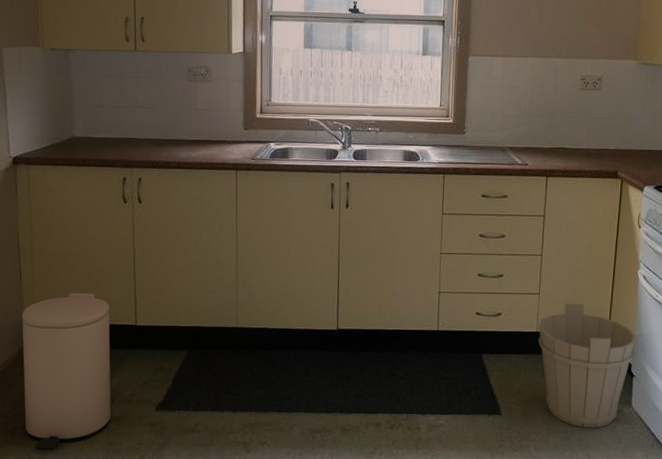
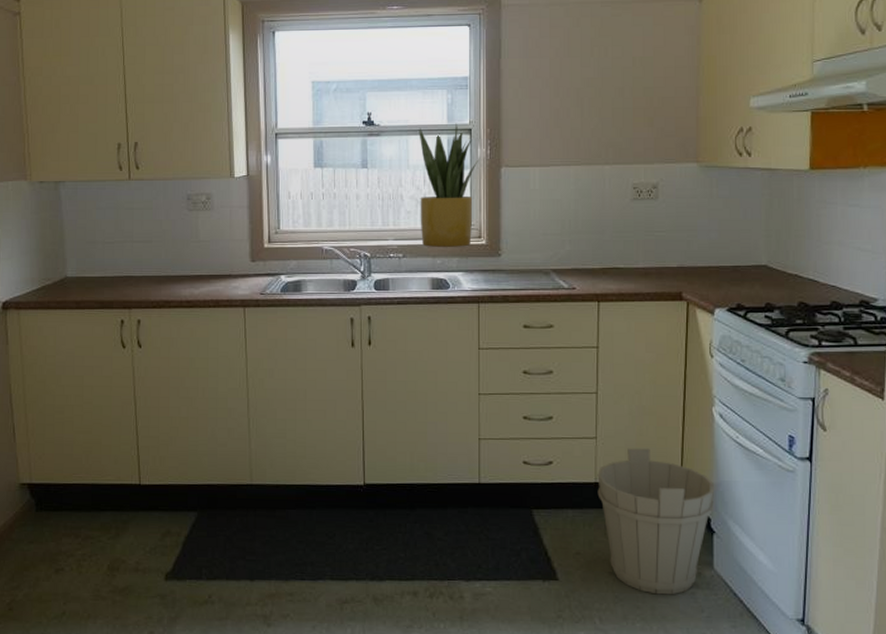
pedal bin: present [21,292,112,451] -> none [16,449,116,627]
planter: none [396,15,450,125] -> present [419,123,479,248]

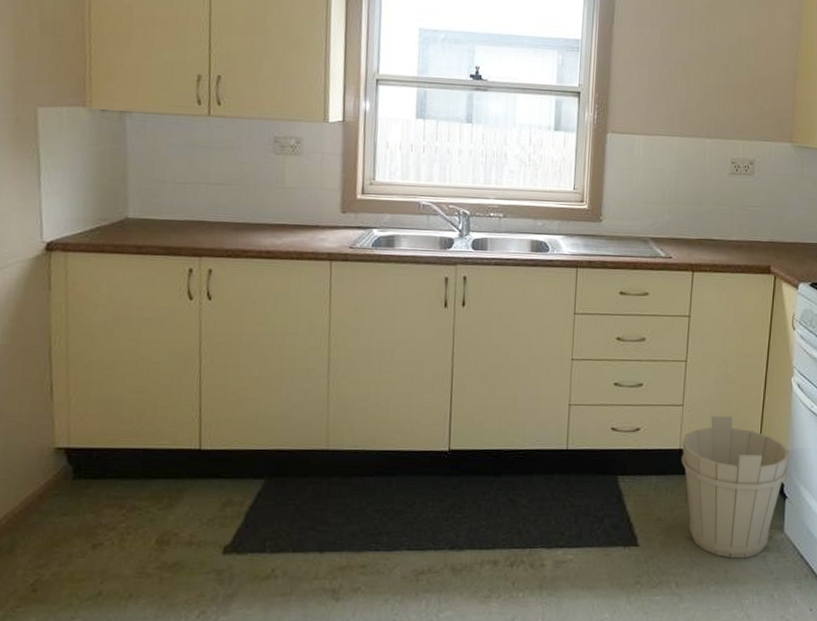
planter: present [419,123,479,248] -> none [523,85,586,211]

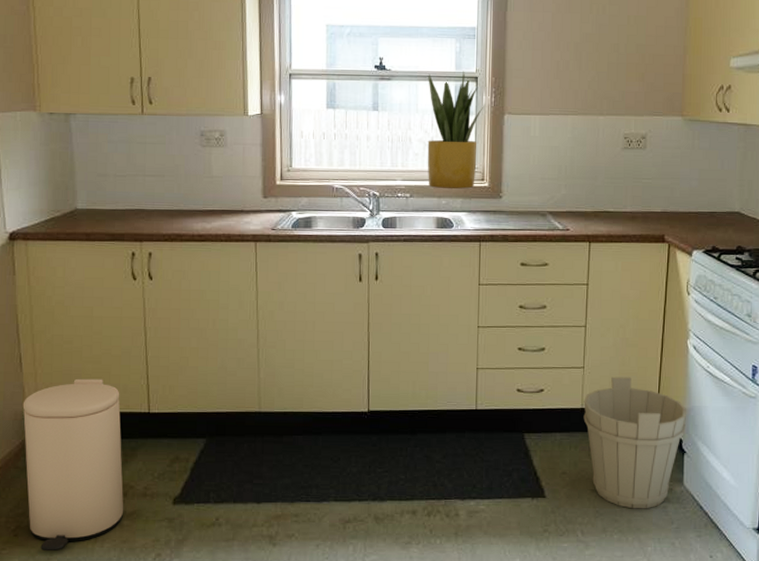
pedal bin: none [51,409,167,609] -> present [22,378,124,552]
planter: none [523,85,586,211] -> present [427,71,484,190]

